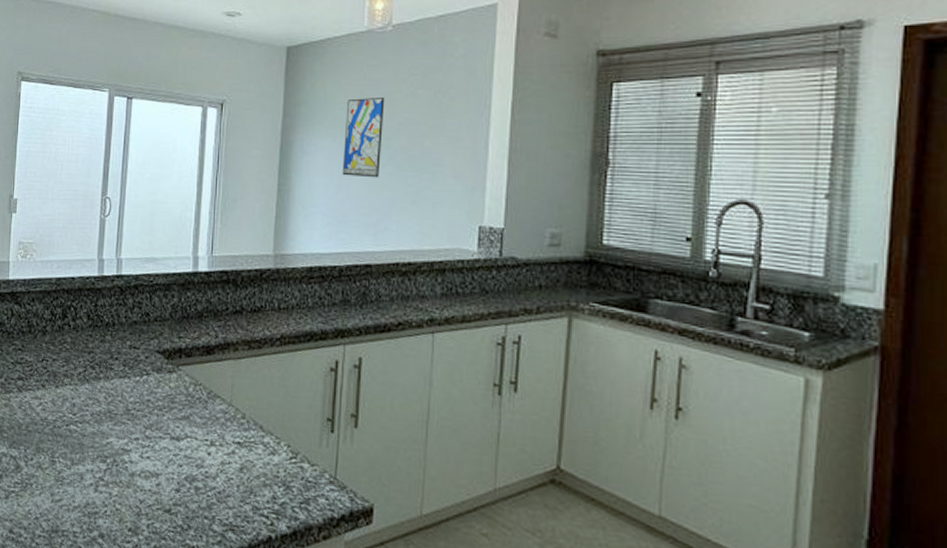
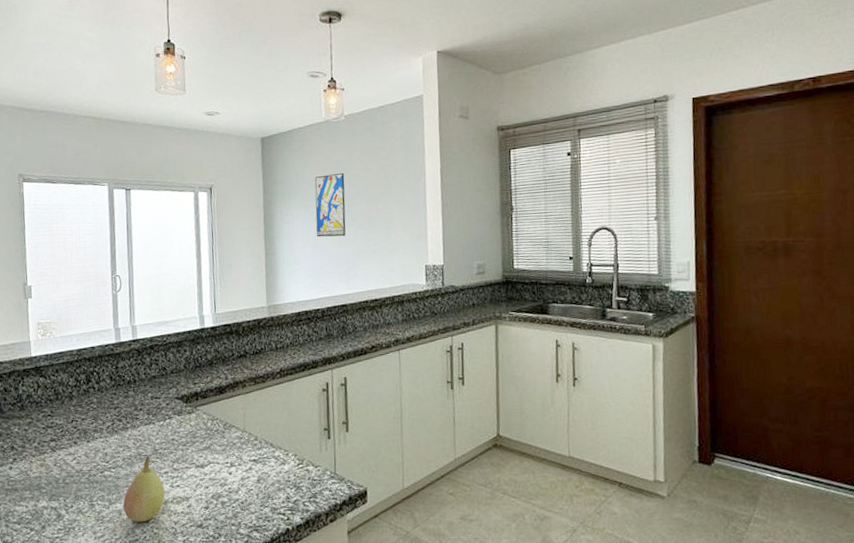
fruit: none [85,415,133,493] -> present [122,456,165,523]

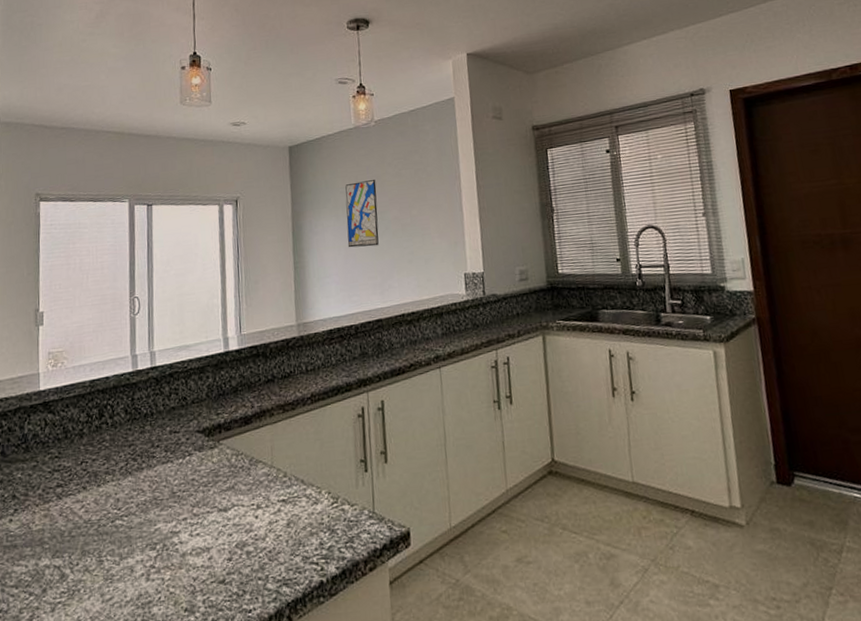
fruit: present [122,456,165,523] -> none [135,500,183,581]

